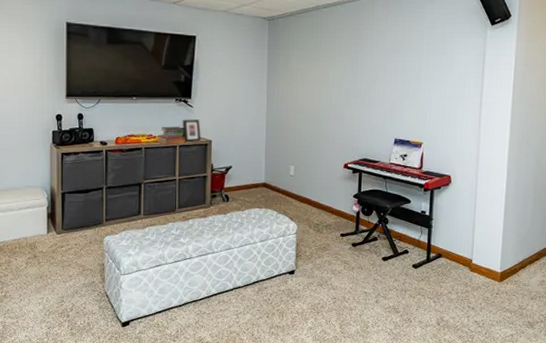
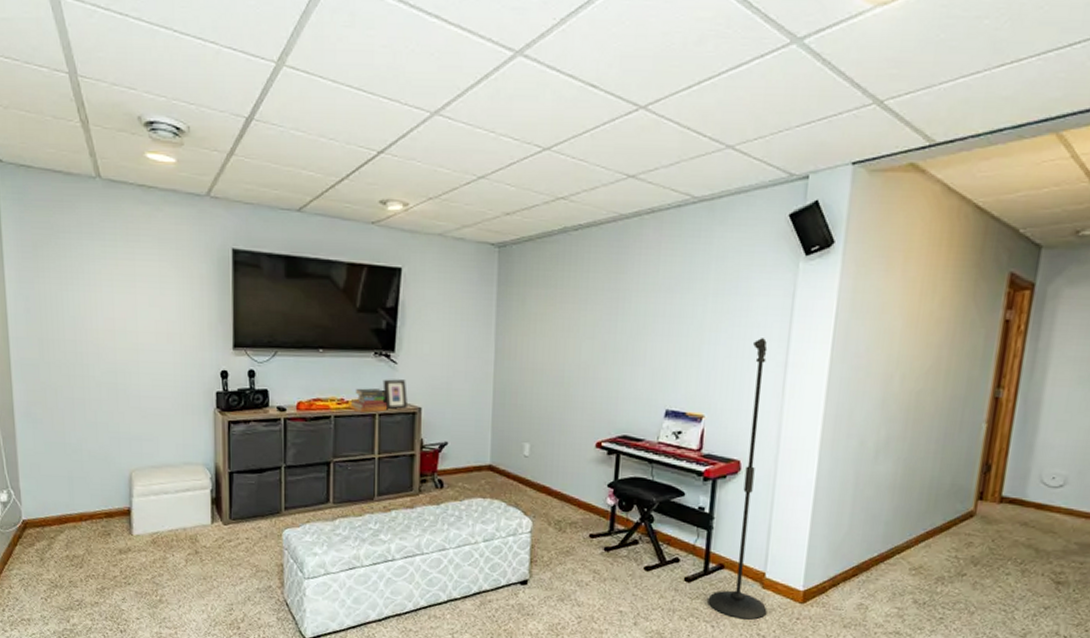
microphone stand: none [430,85,475,296] -> present [708,338,768,620]

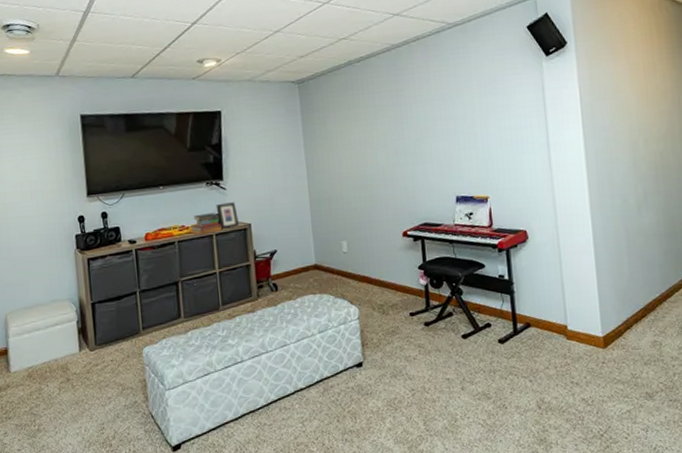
microphone stand: present [708,338,768,620] -> none [518,126,576,371]

